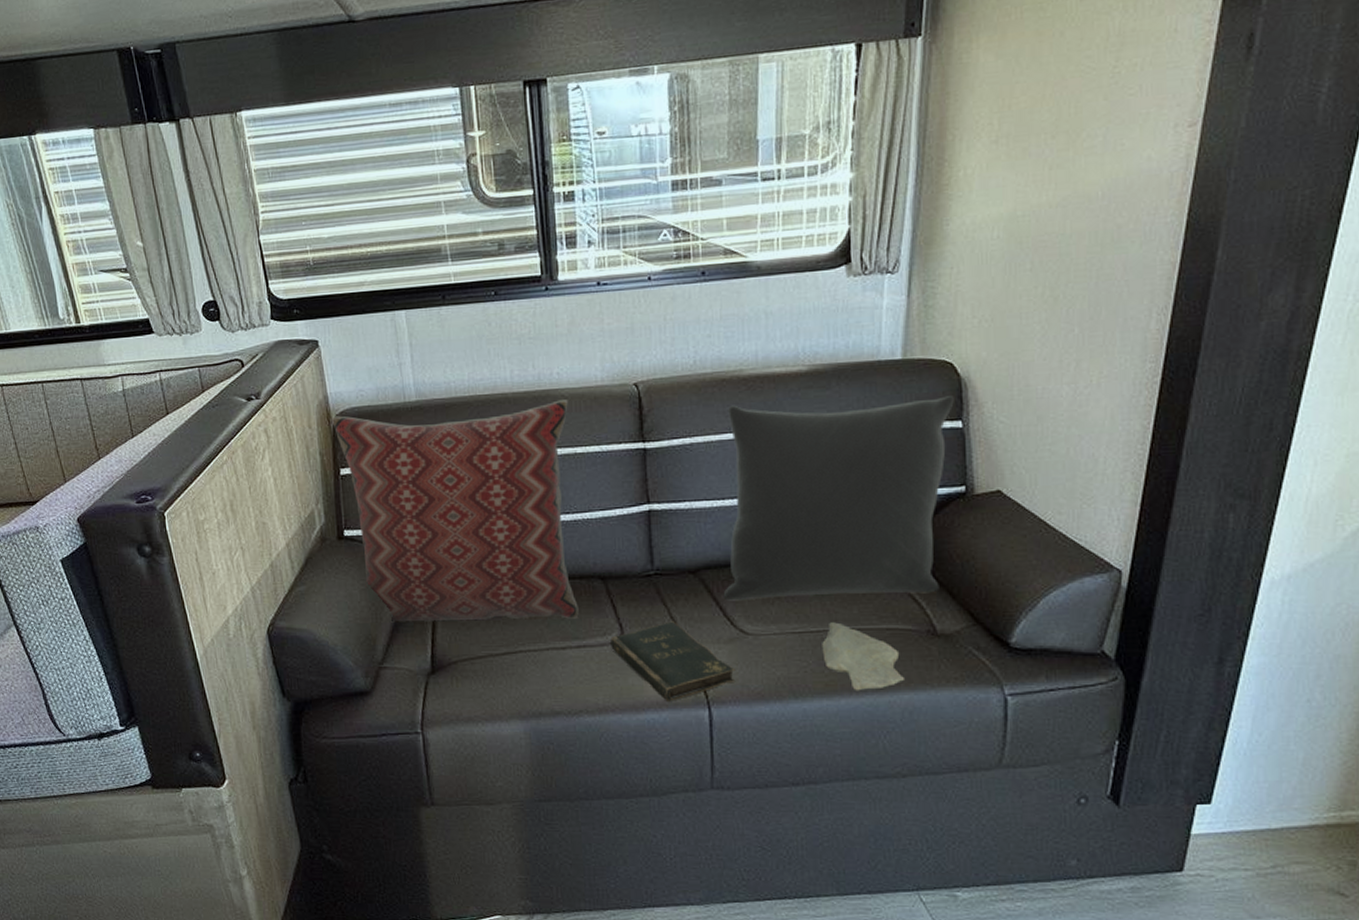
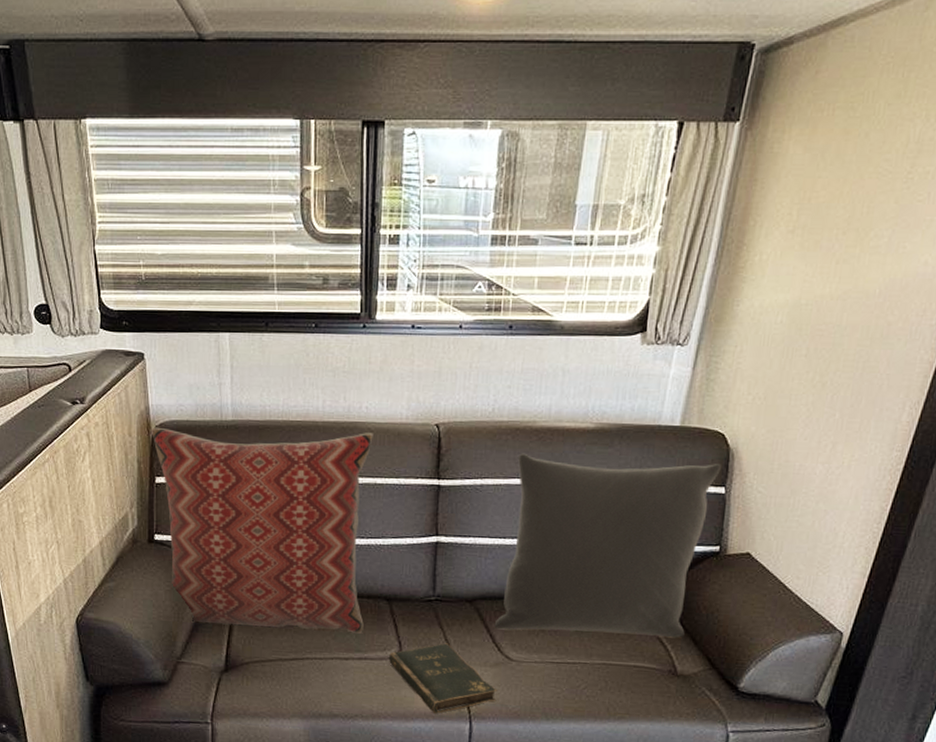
tissue: present [822,622,904,691] -> none [575,656,643,718]

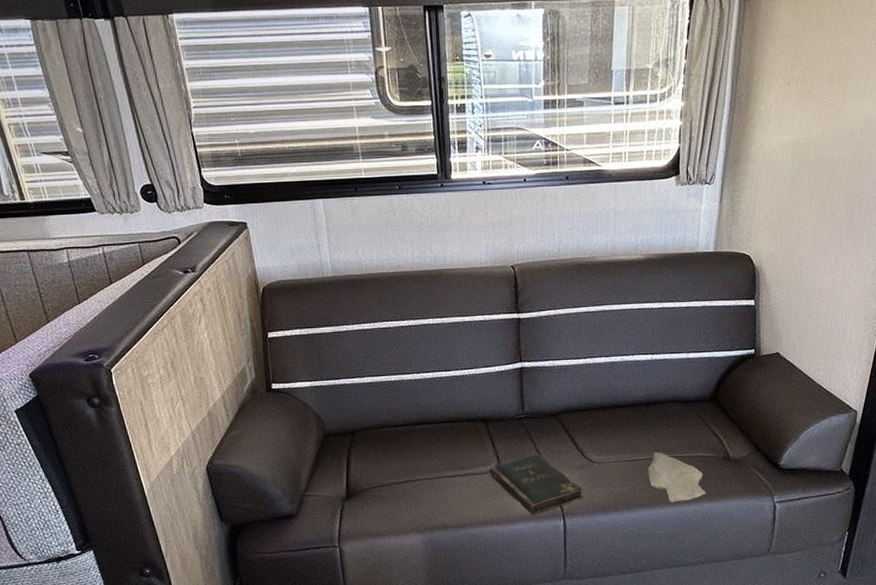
pillow: present [150,427,373,634] -> none [259,278,465,458]
pillow: present [494,453,721,638] -> none [576,281,750,437]
tissue: none [575,656,643,718] -> present [648,452,705,503]

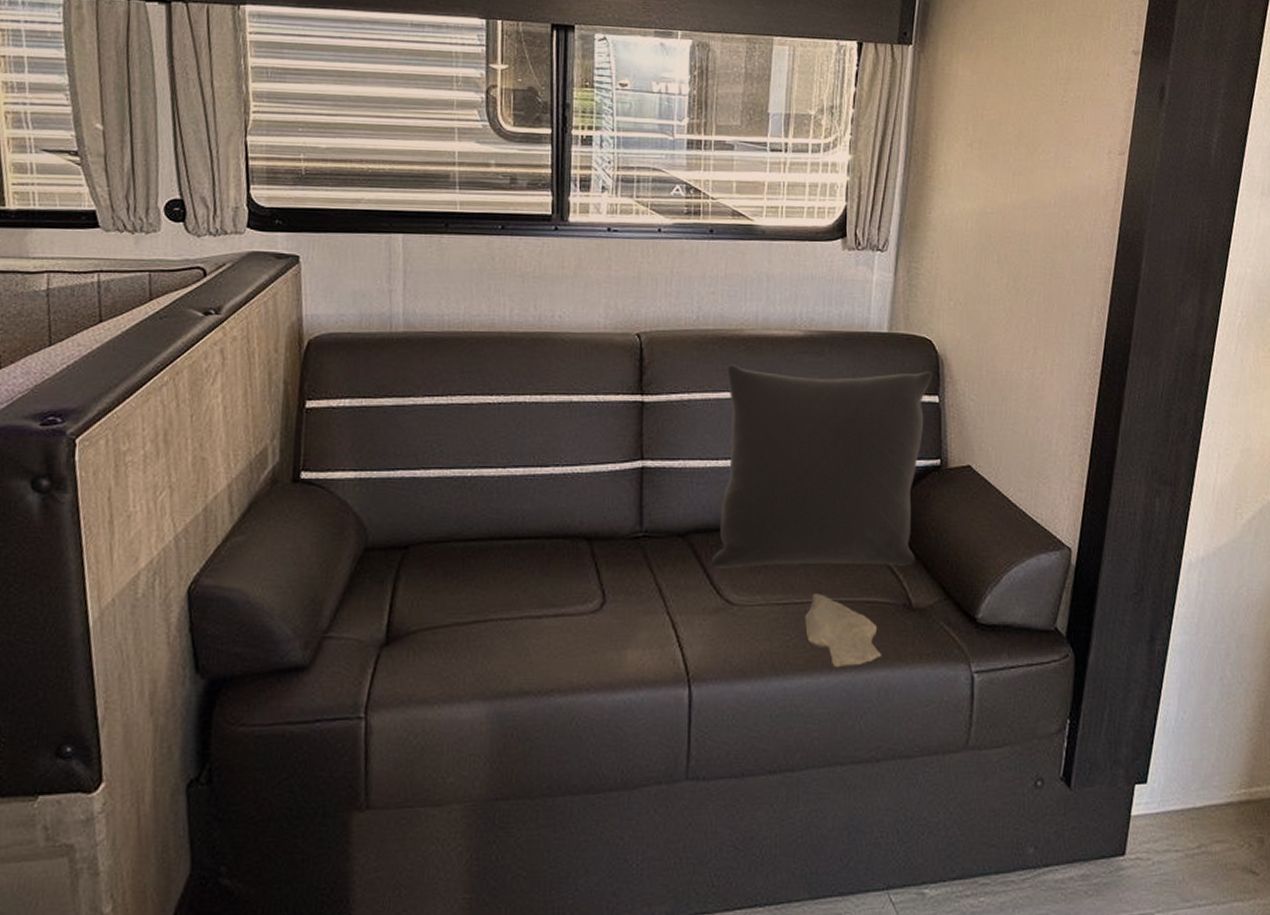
bible: present [489,453,584,515] -> none [589,589,719,679]
pillow: none [576,281,750,437] -> present [711,364,932,568]

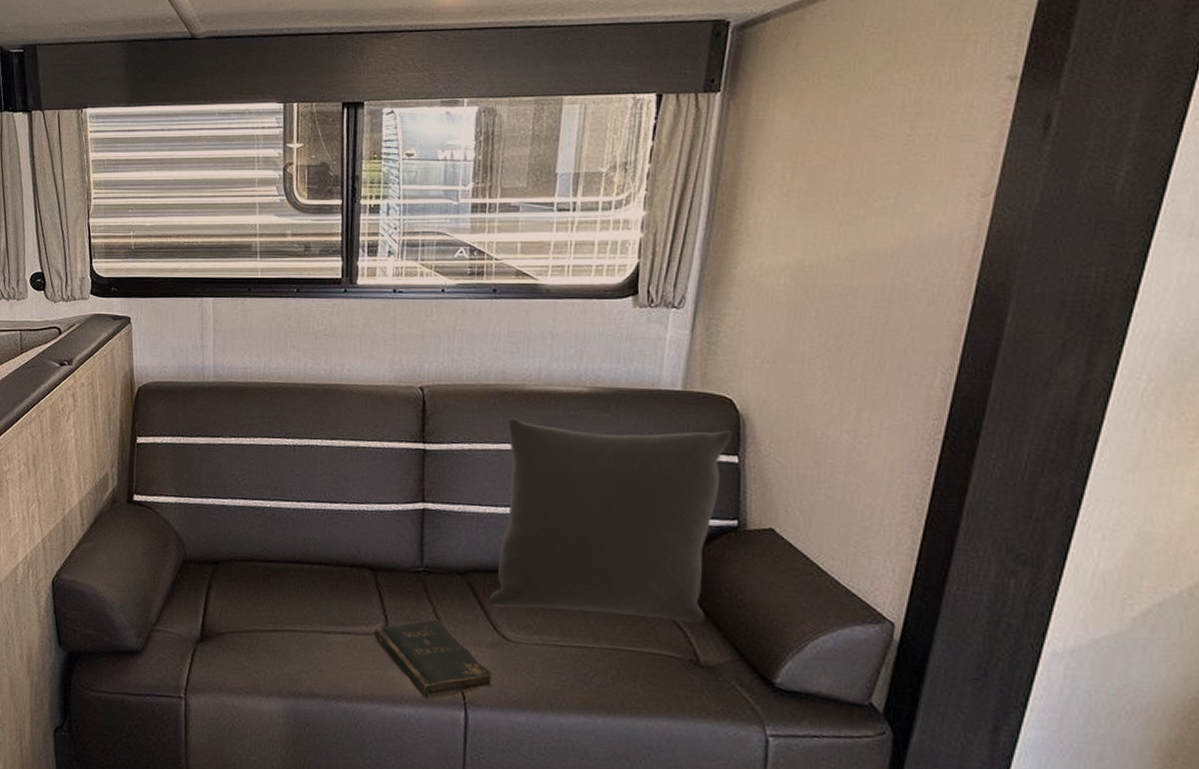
bible: none [589,589,719,679] -> present [373,619,495,698]
tissue: present [805,594,881,668] -> none [583,639,663,713]

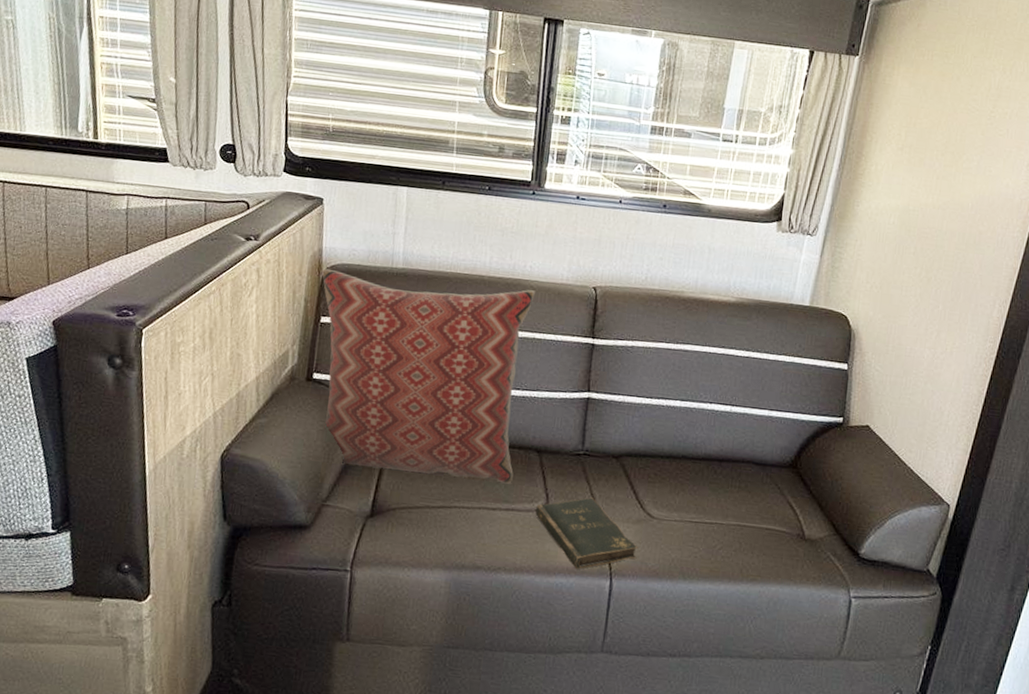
pillow: none [134,388,355,605] -> present [321,268,535,484]
pillow: present [488,417,732,623] -> none [638,319,844,503]

